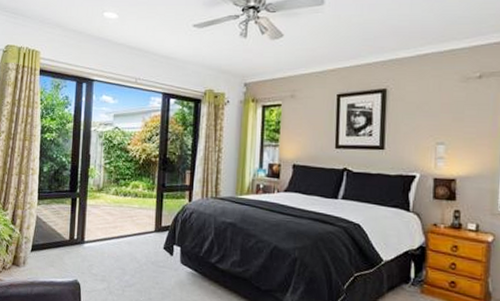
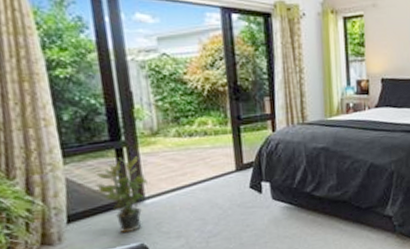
potted plant: none [54,205,88,269] -> present [96,156,147,234]

